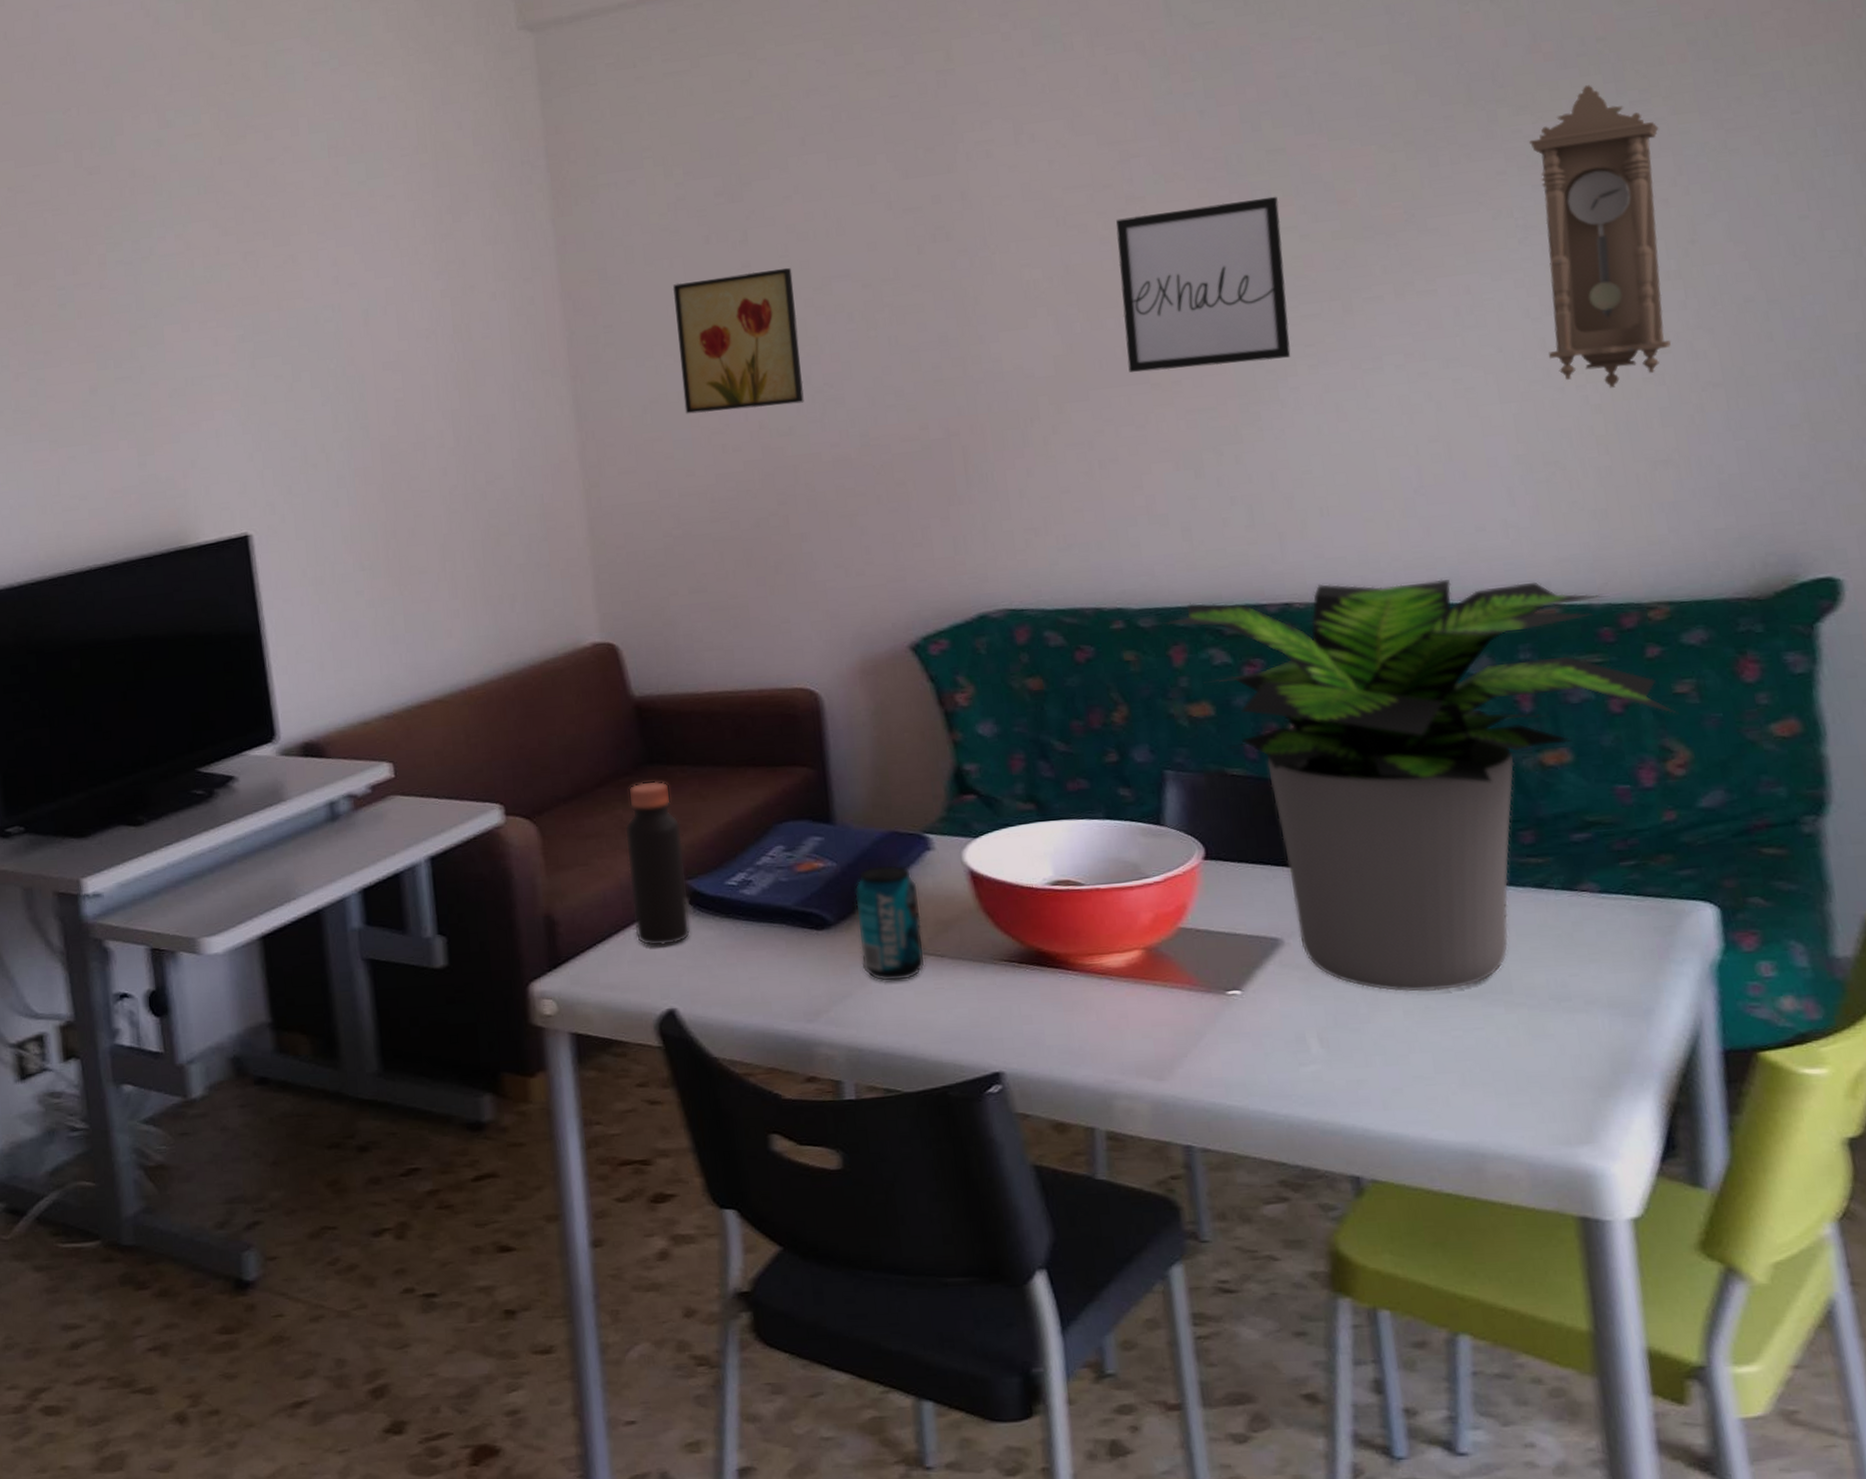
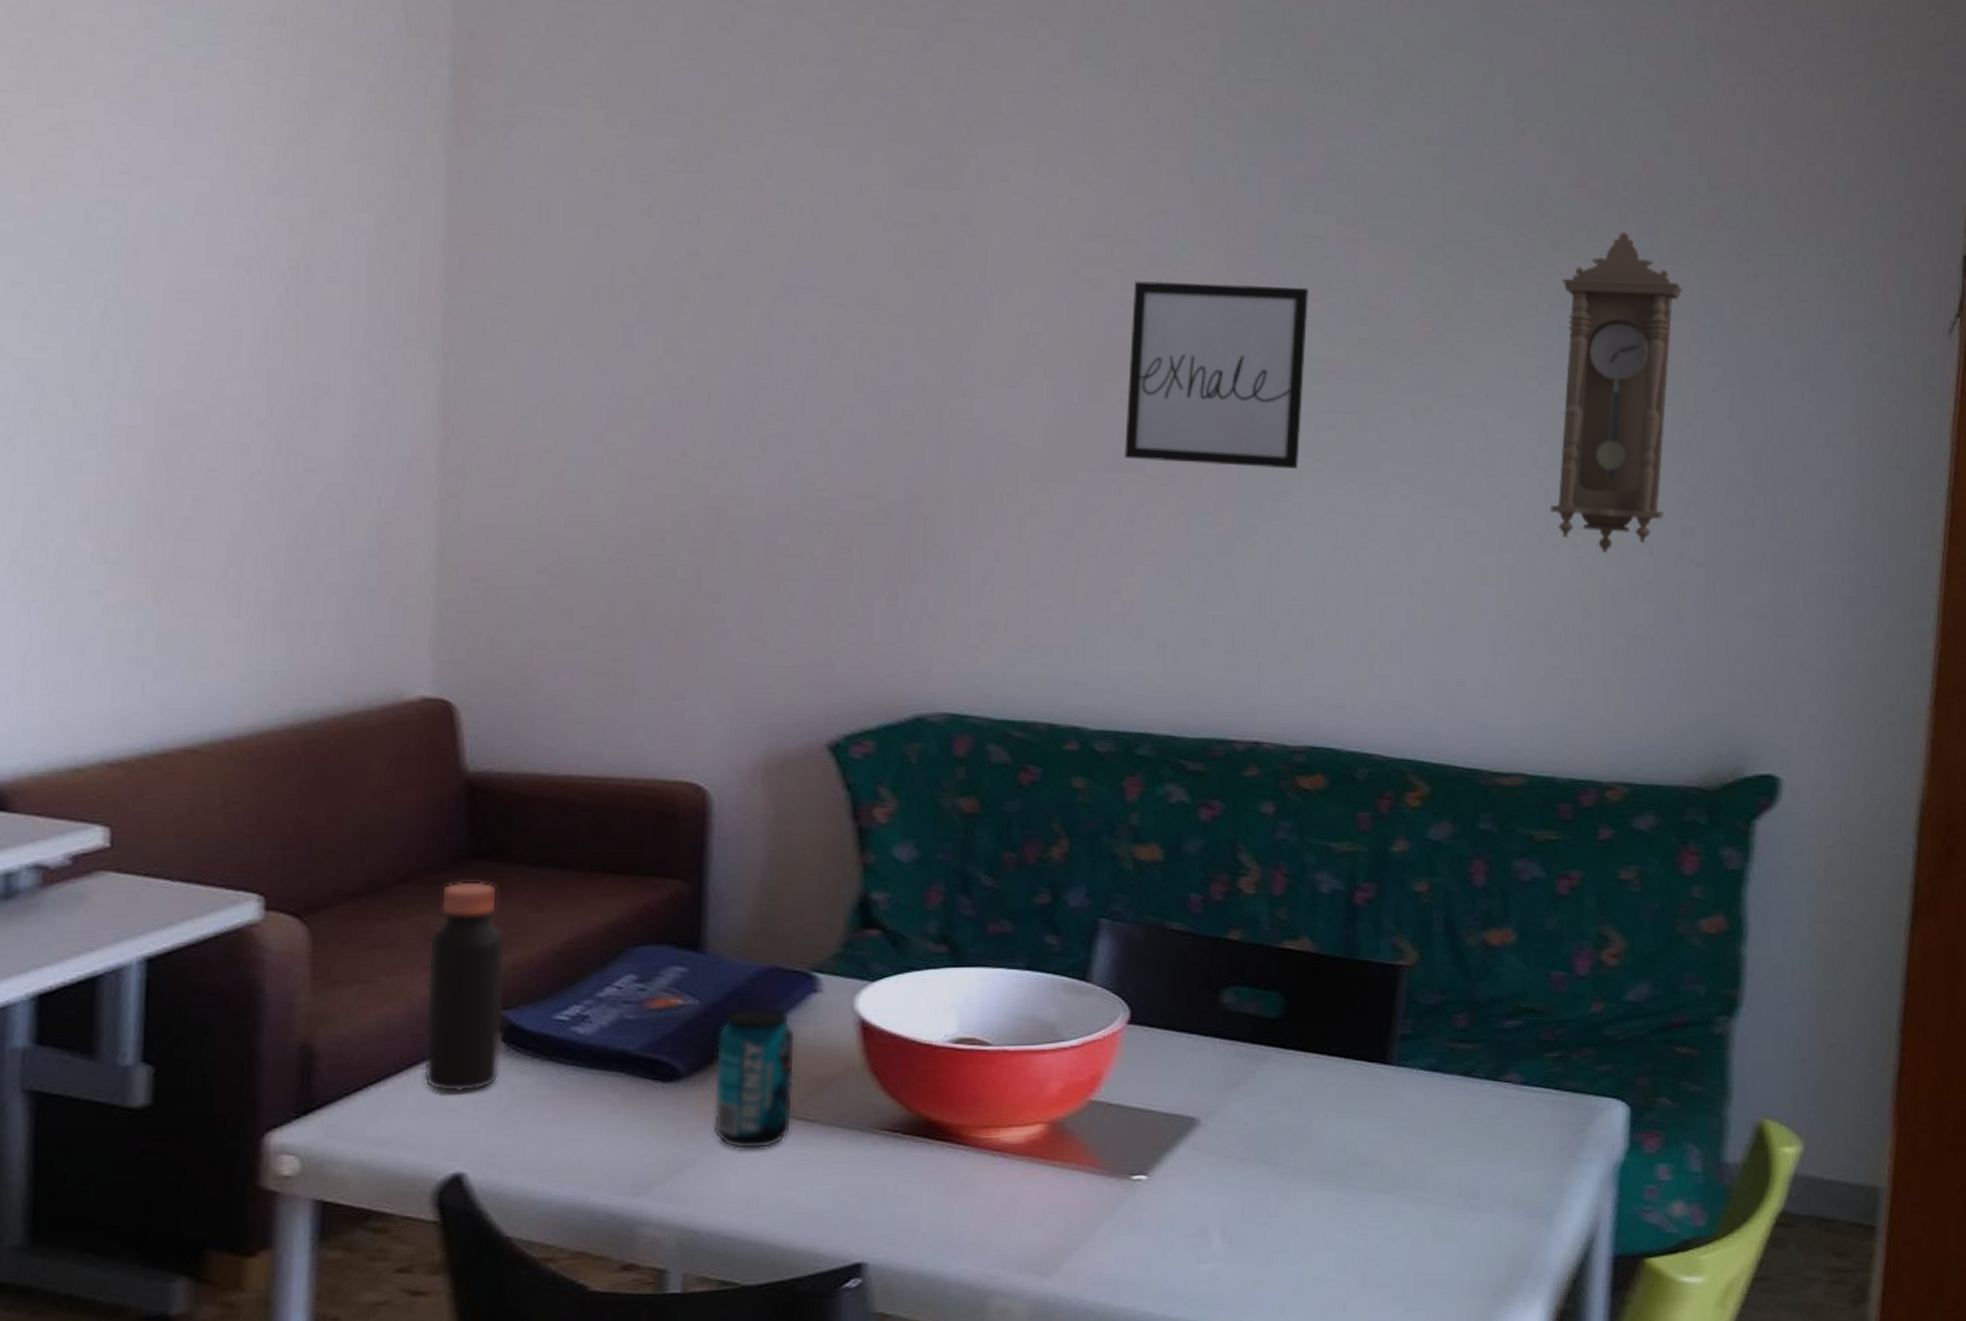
wall art: present [672,267,804,414] -> none [589,258,750,433]
potted plant: present [1162,579,1679,992] -> none [1120,724,1620,1184]

